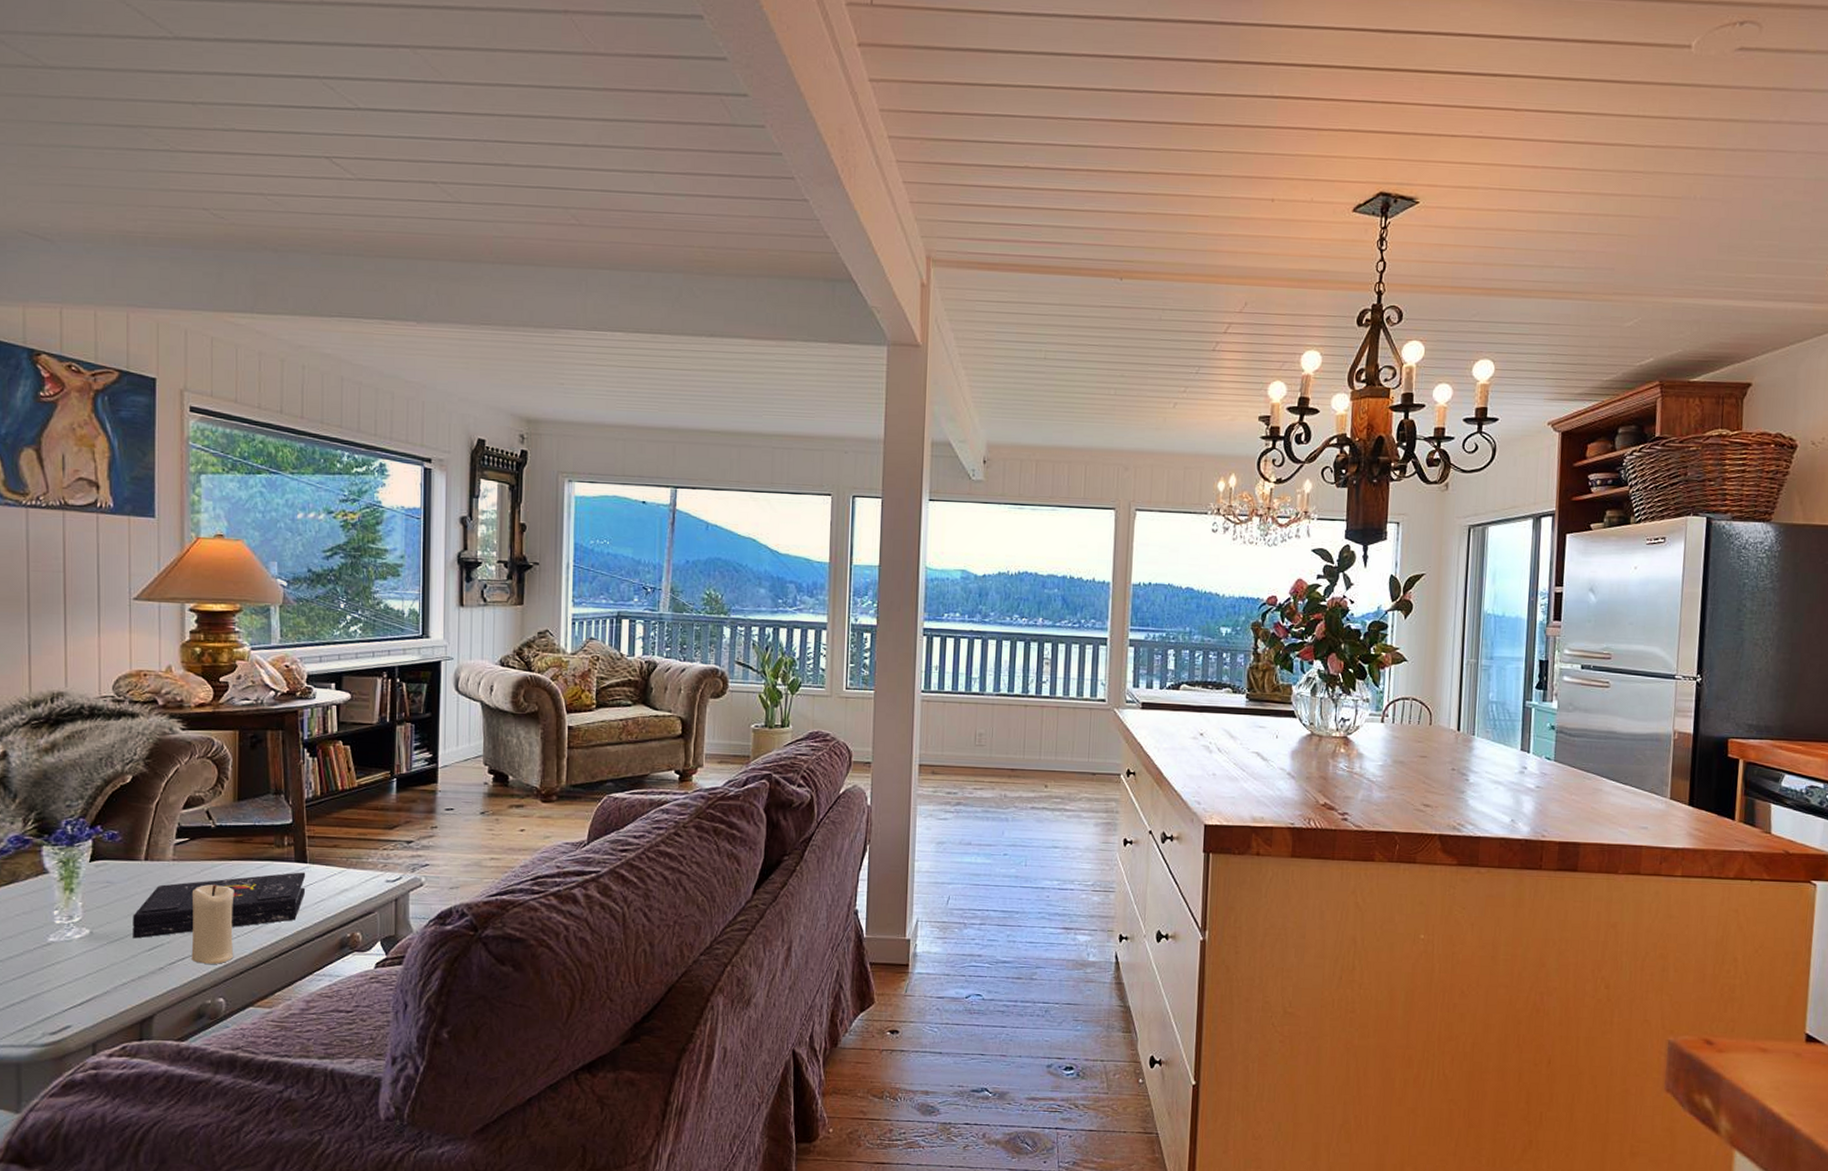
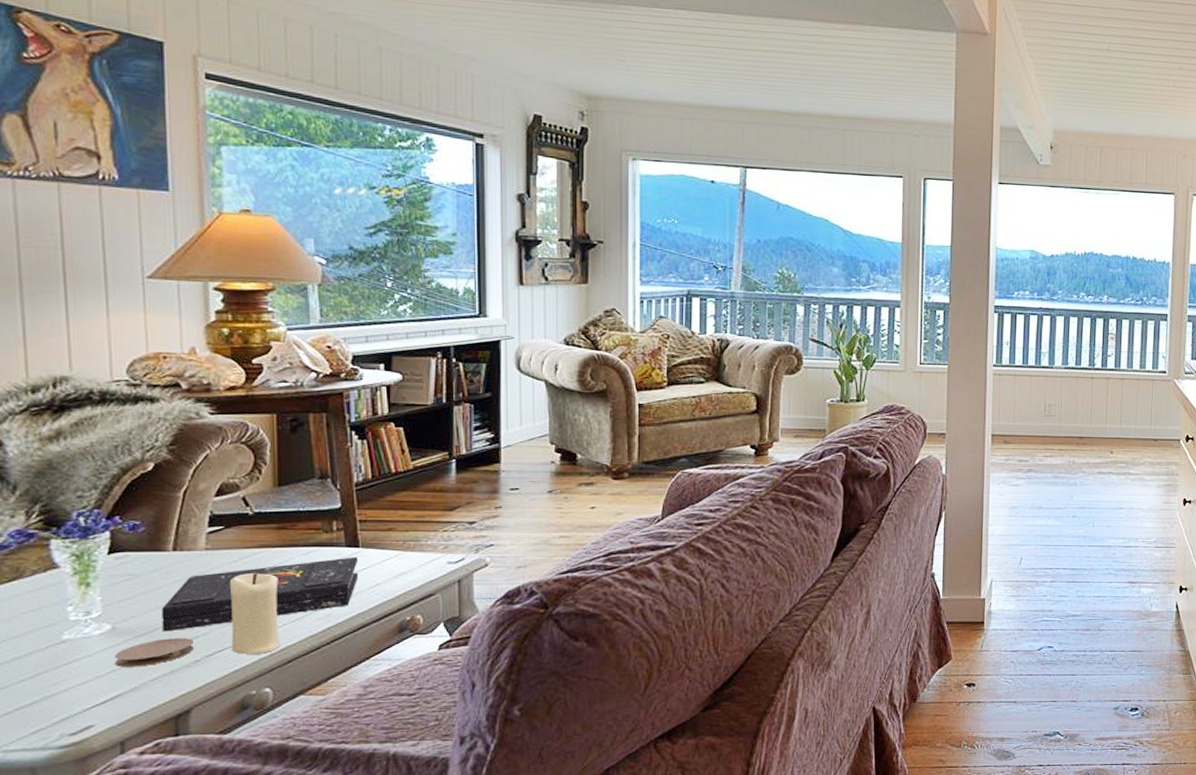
coaster: none [91,945,159,972] -> present [114,638,194,667]

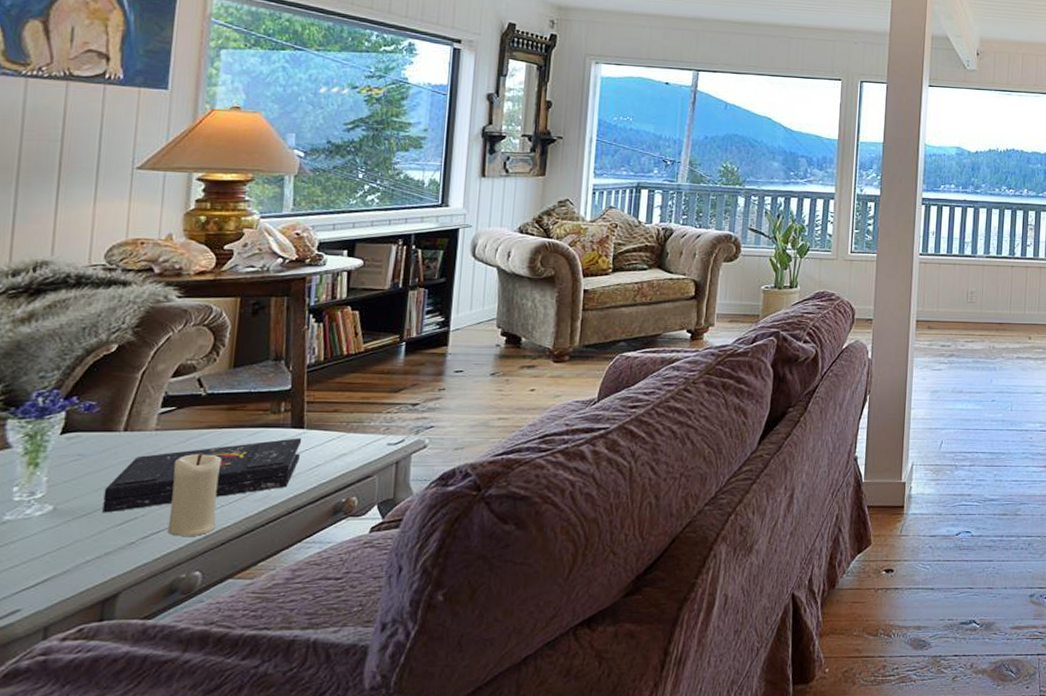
coaster: present [114,638,194,667] -> none [51,519,131,549]

